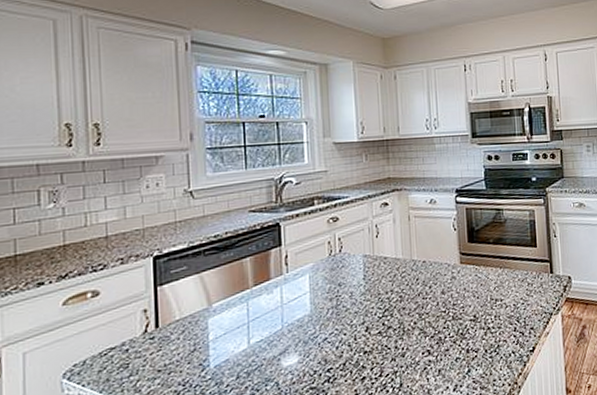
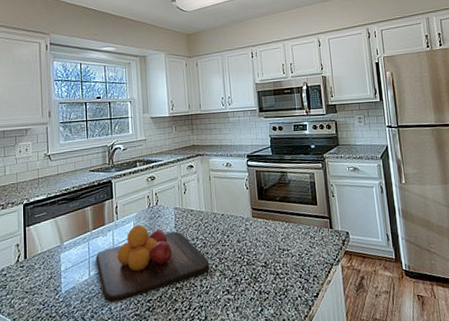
chopping board: none [257,277,407,376] -> present [95,224,210,303]

